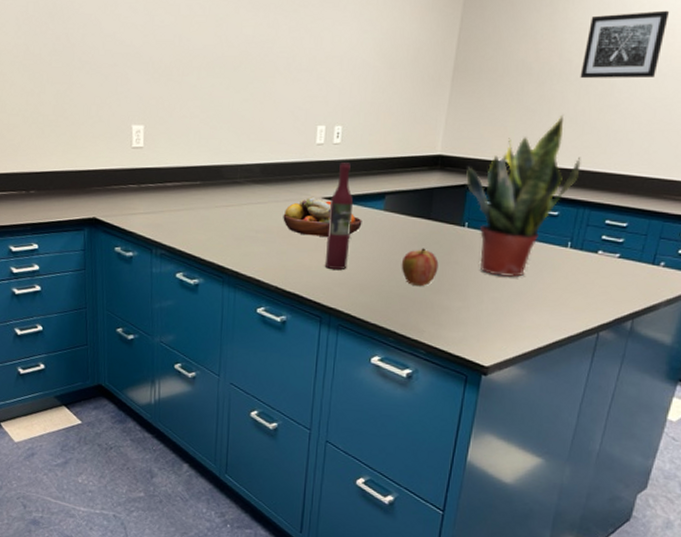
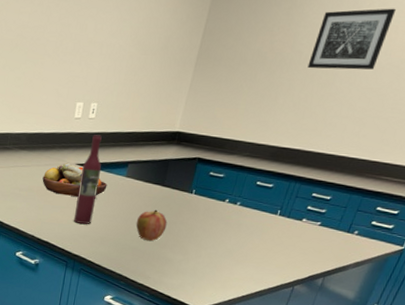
potted plant: present [466,114,581,277] -> none [197,100,299,237]

